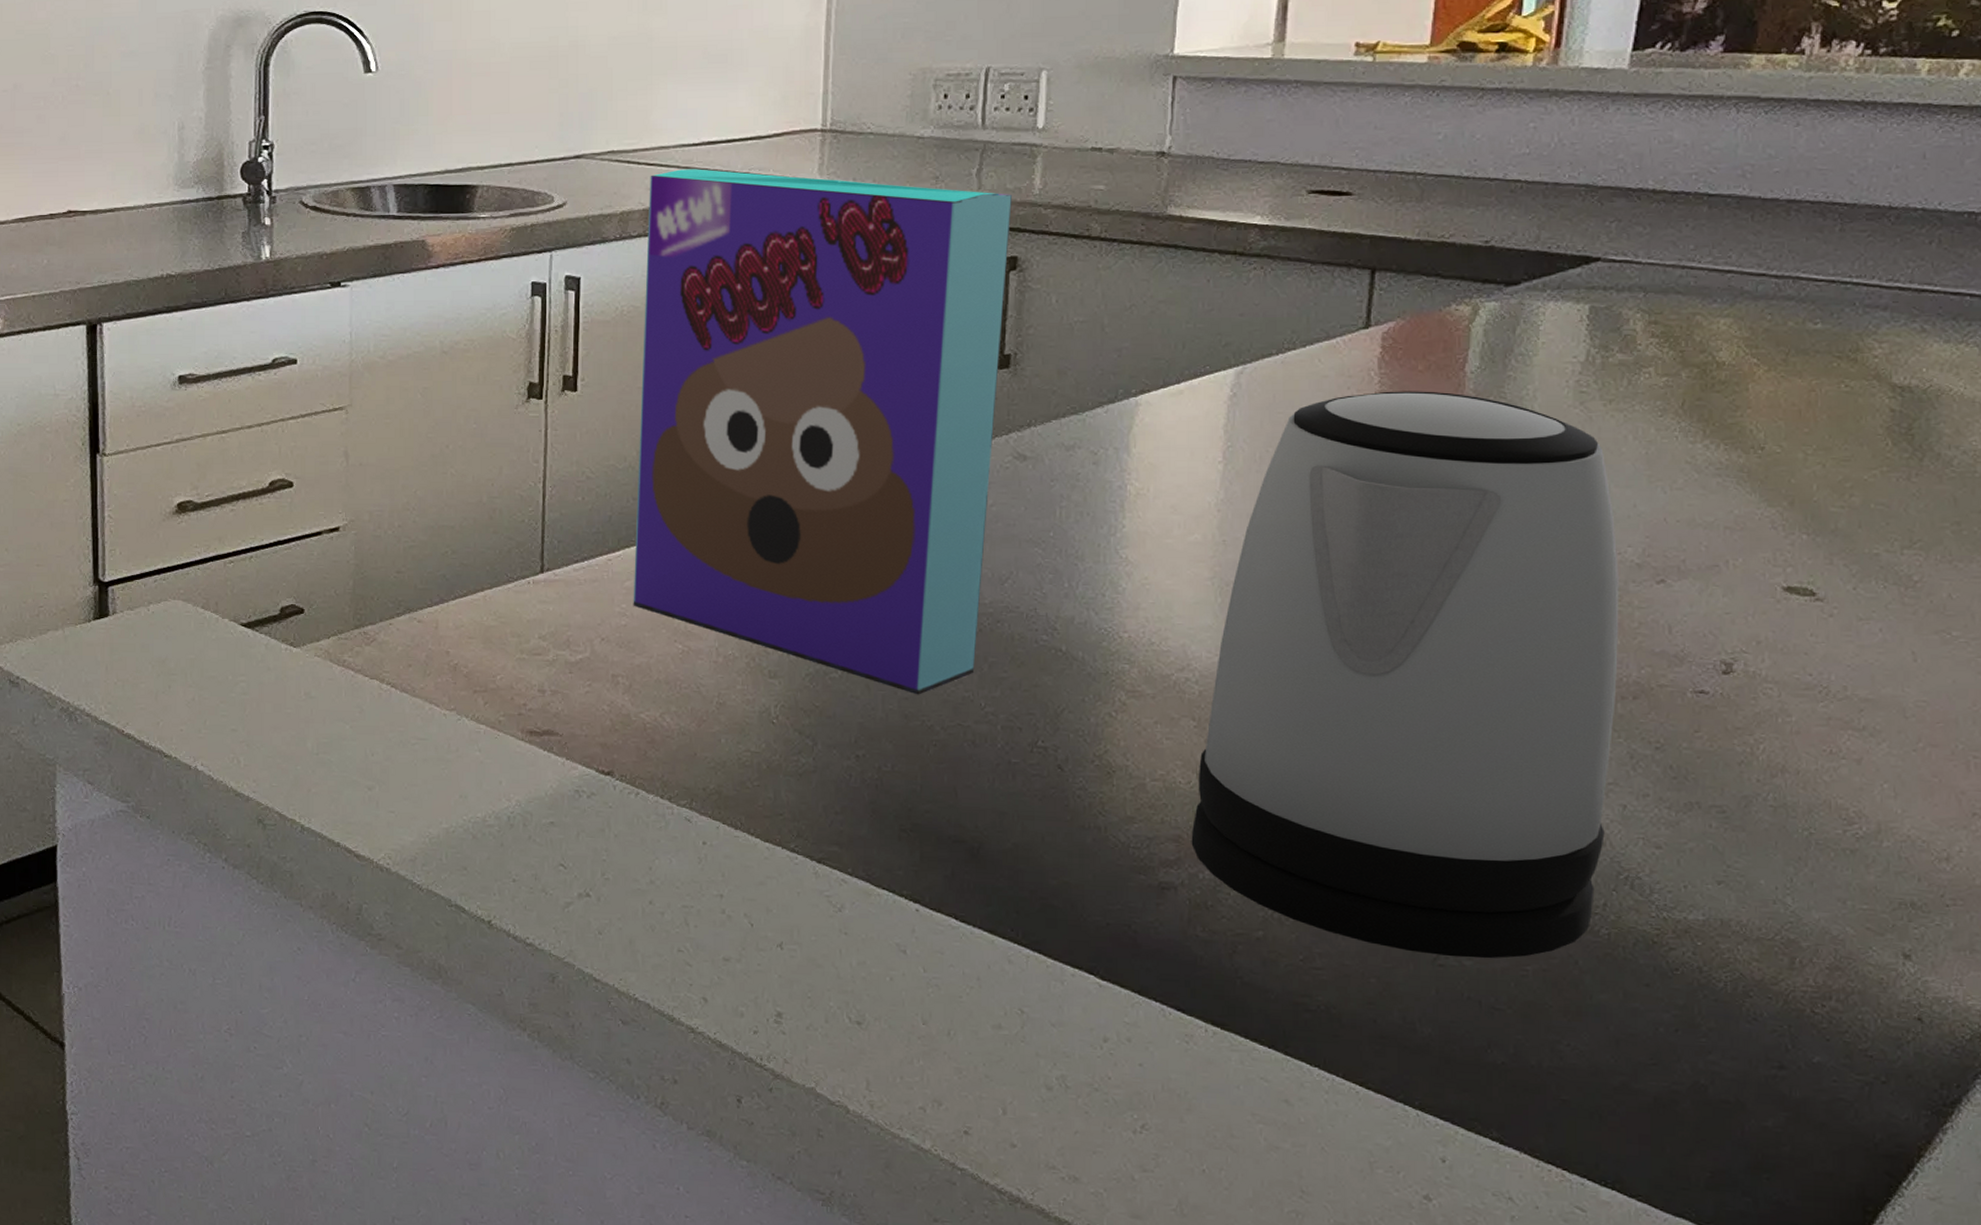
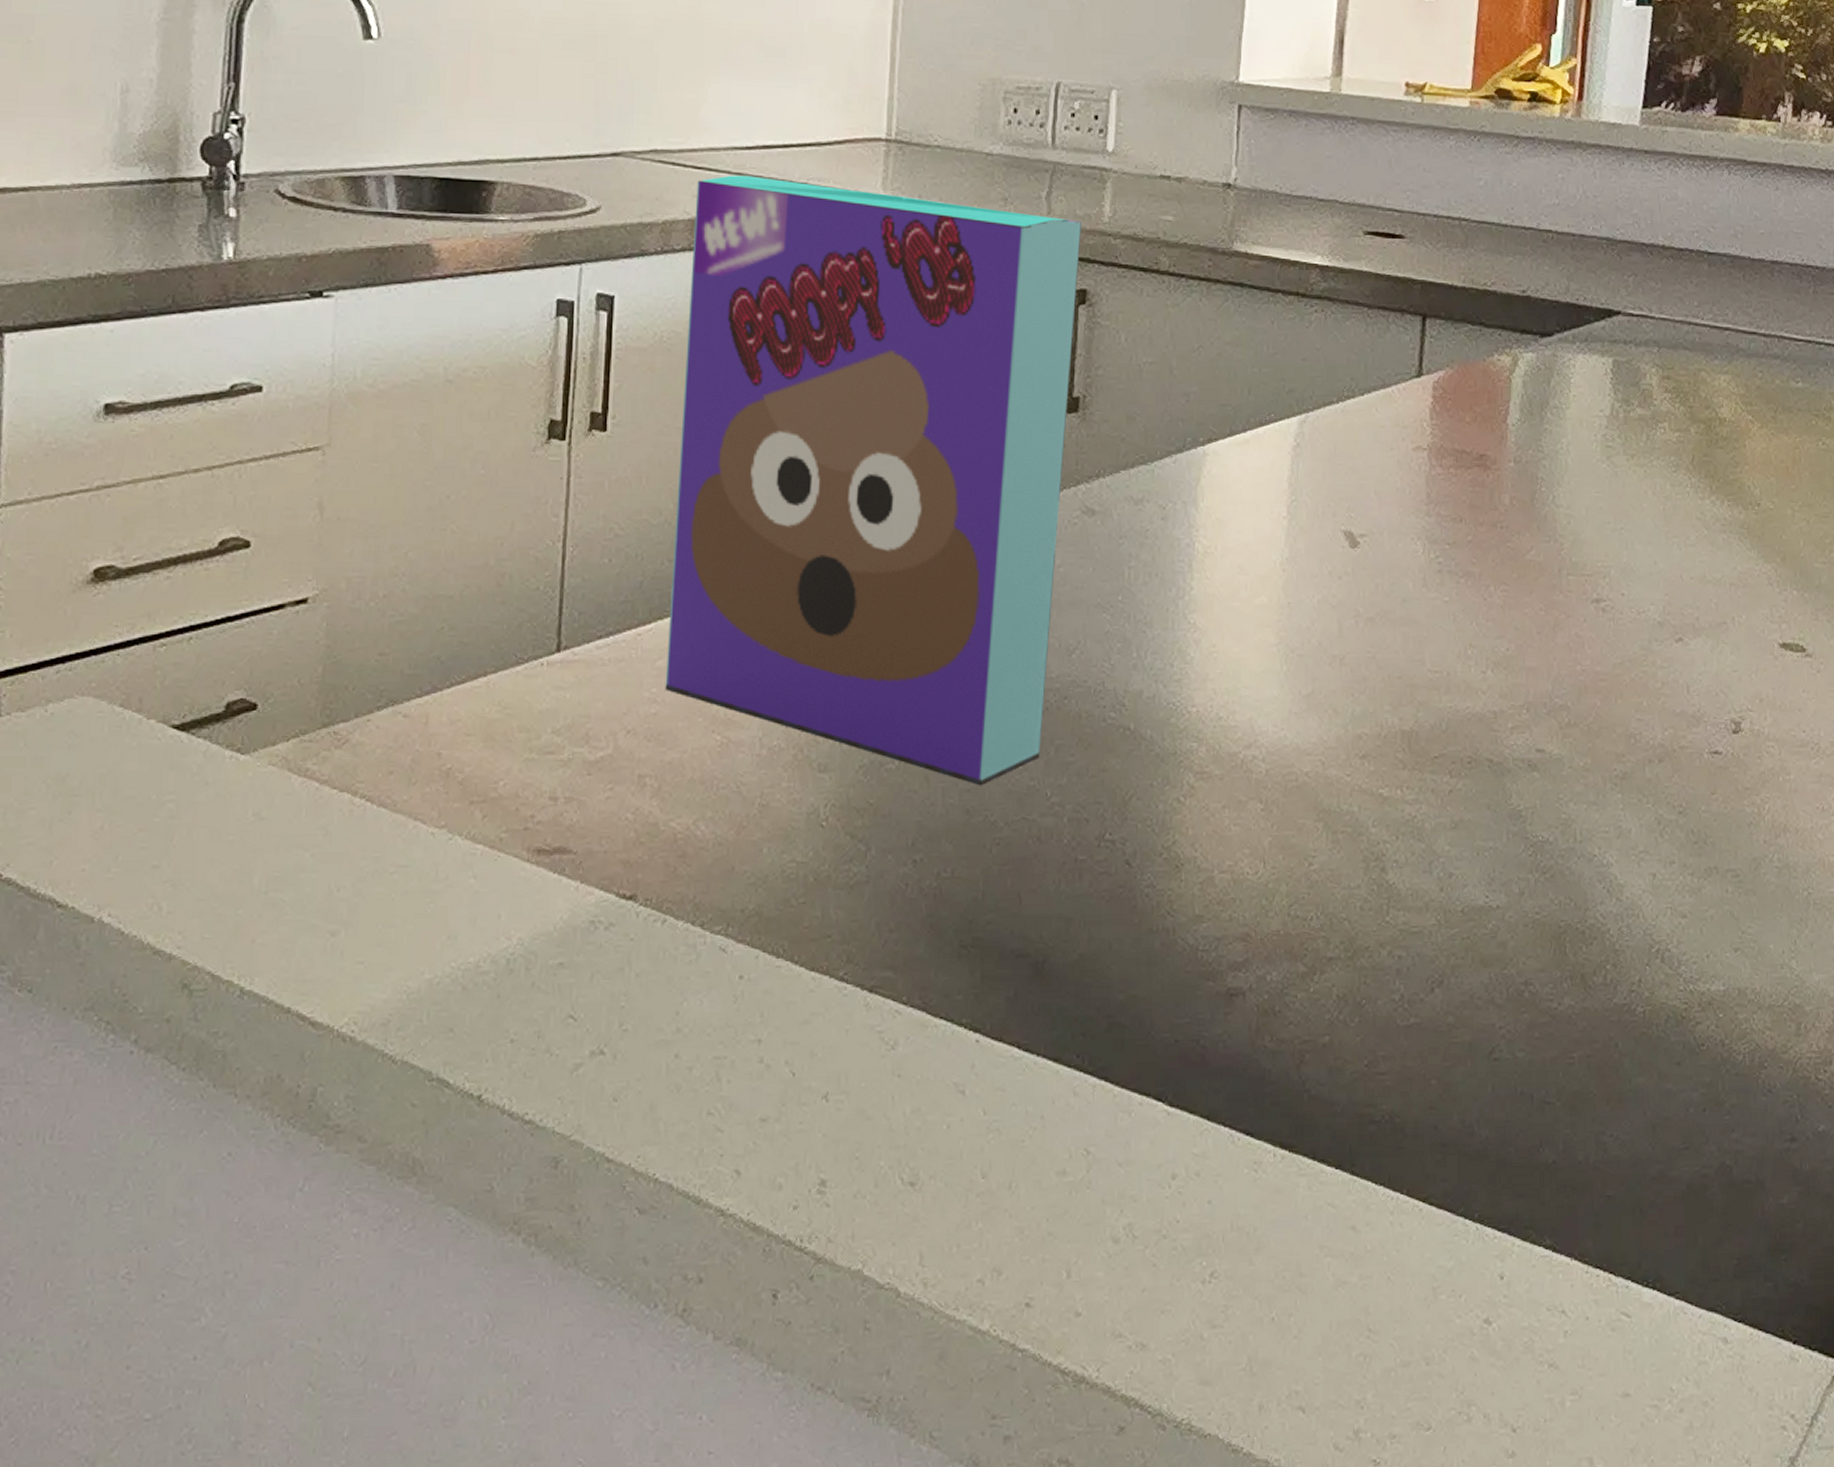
kettle: present [1191,391,1619,959] -> none [1259,443,1645,1049]

